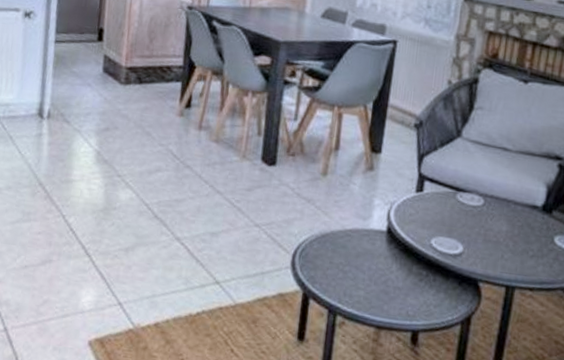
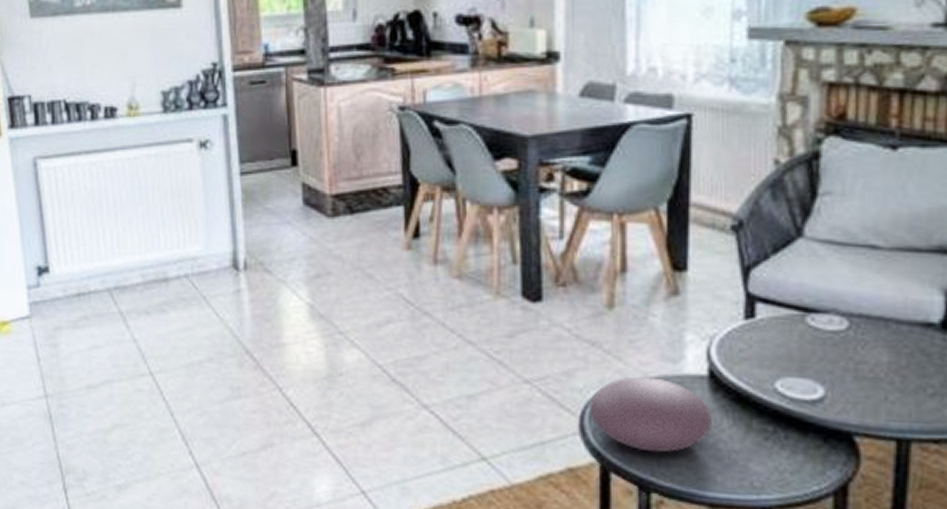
decorative bowl: none [299,227,386,287] -> present [588,376,712,454]

